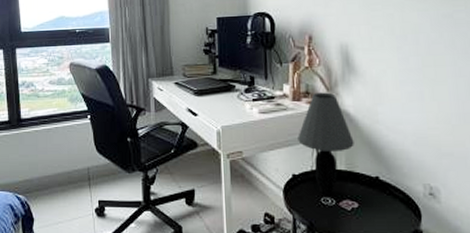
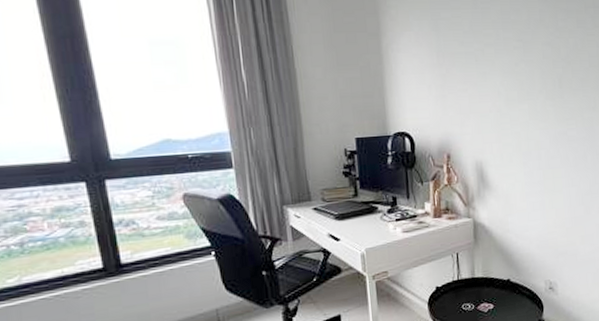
table lamp: present [298,92,354,196] -> none [439,207,489,302]

